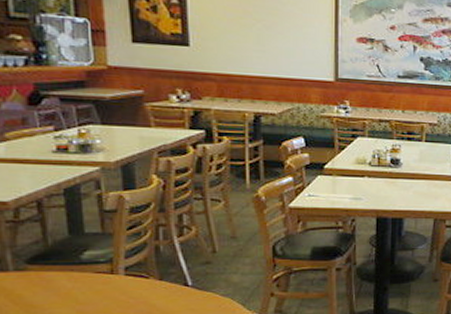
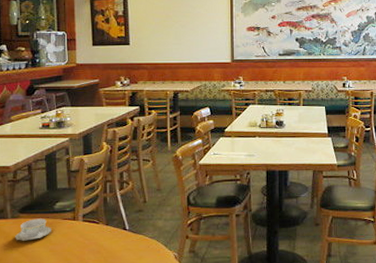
teacup: none [22,271,78,300] -> present [15,218,51,241]

